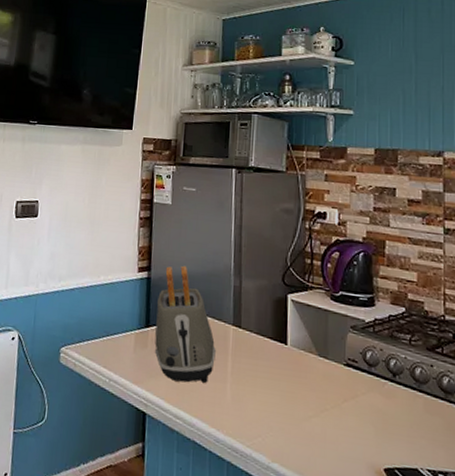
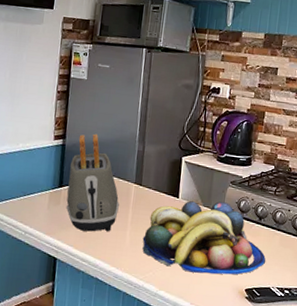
fruit bowl: none [246,349,407,449] -> present [142,201,266,275]

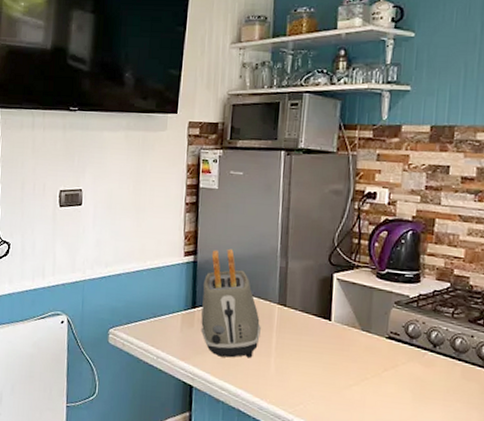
fruit bowl: present [142,201,266,275] -> none [290,324,444,412]

